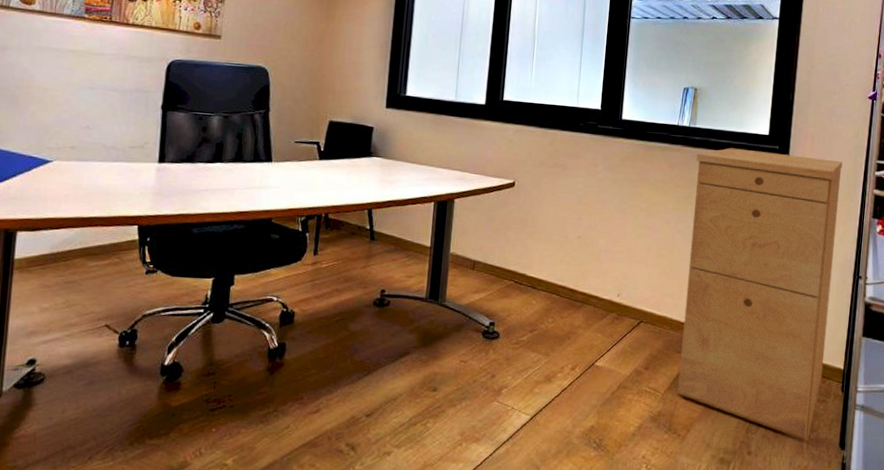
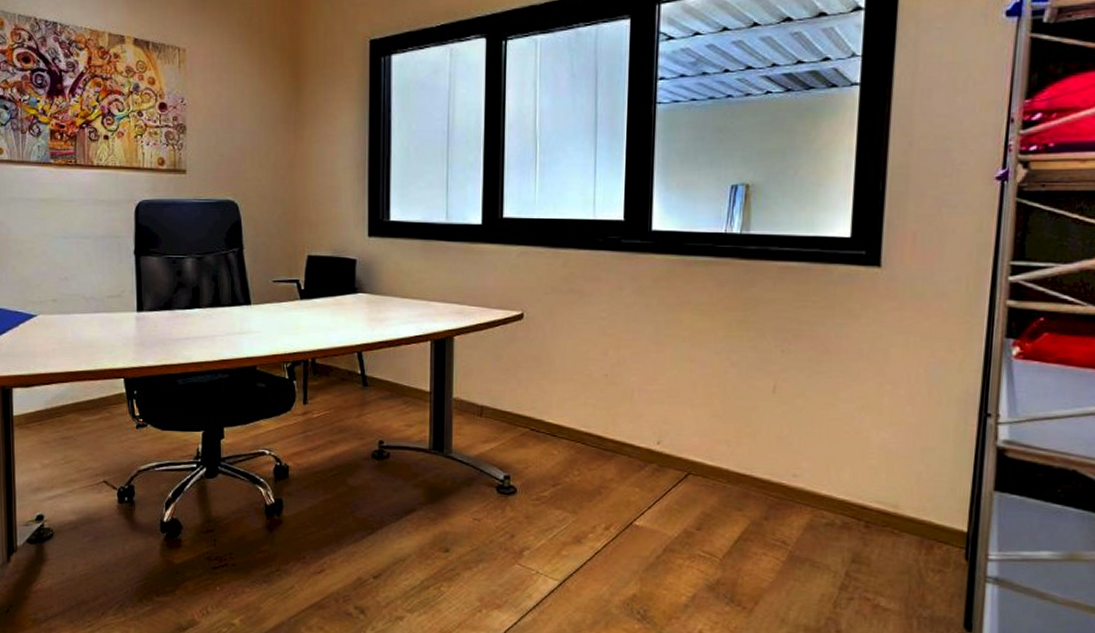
filing cabinet: present [677,148,843,441] -> none [740,257,959,620]

